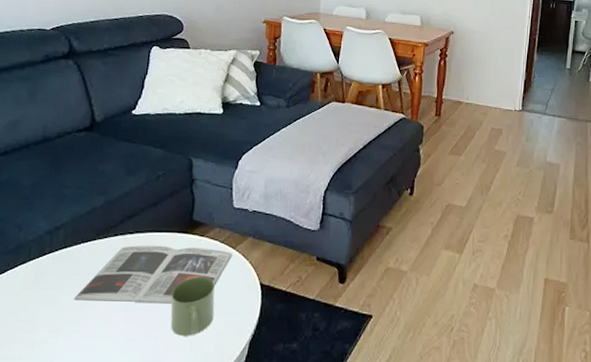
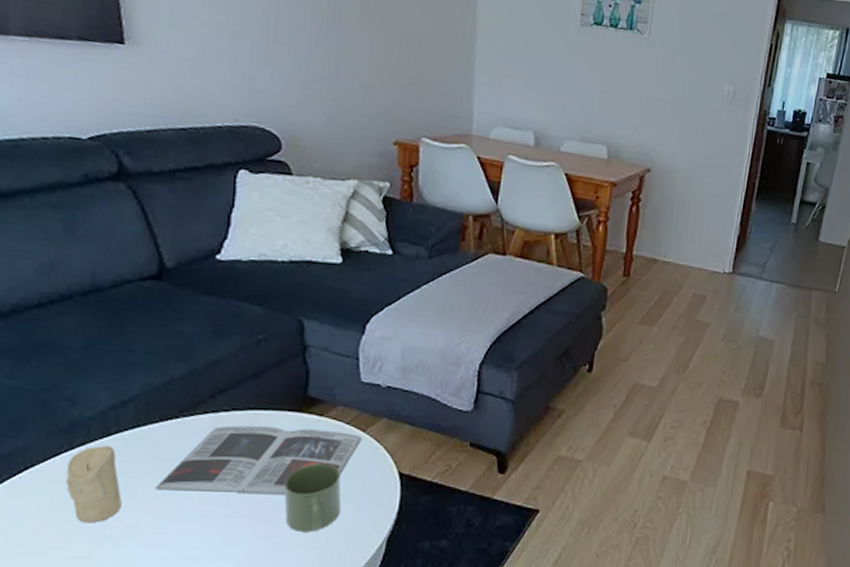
candle: none [8,264,49,329] -> present [65,445,122,523]

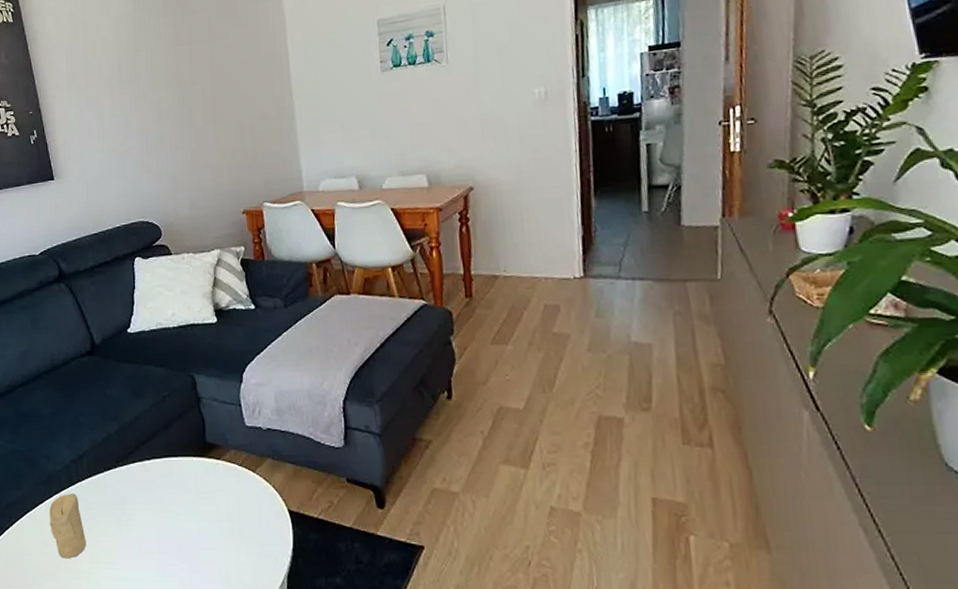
magazine: present [155,425,362,495] -> none [107,471,253,533]
cup: present [284,463,341,532] -> none [198,503,245,568]

